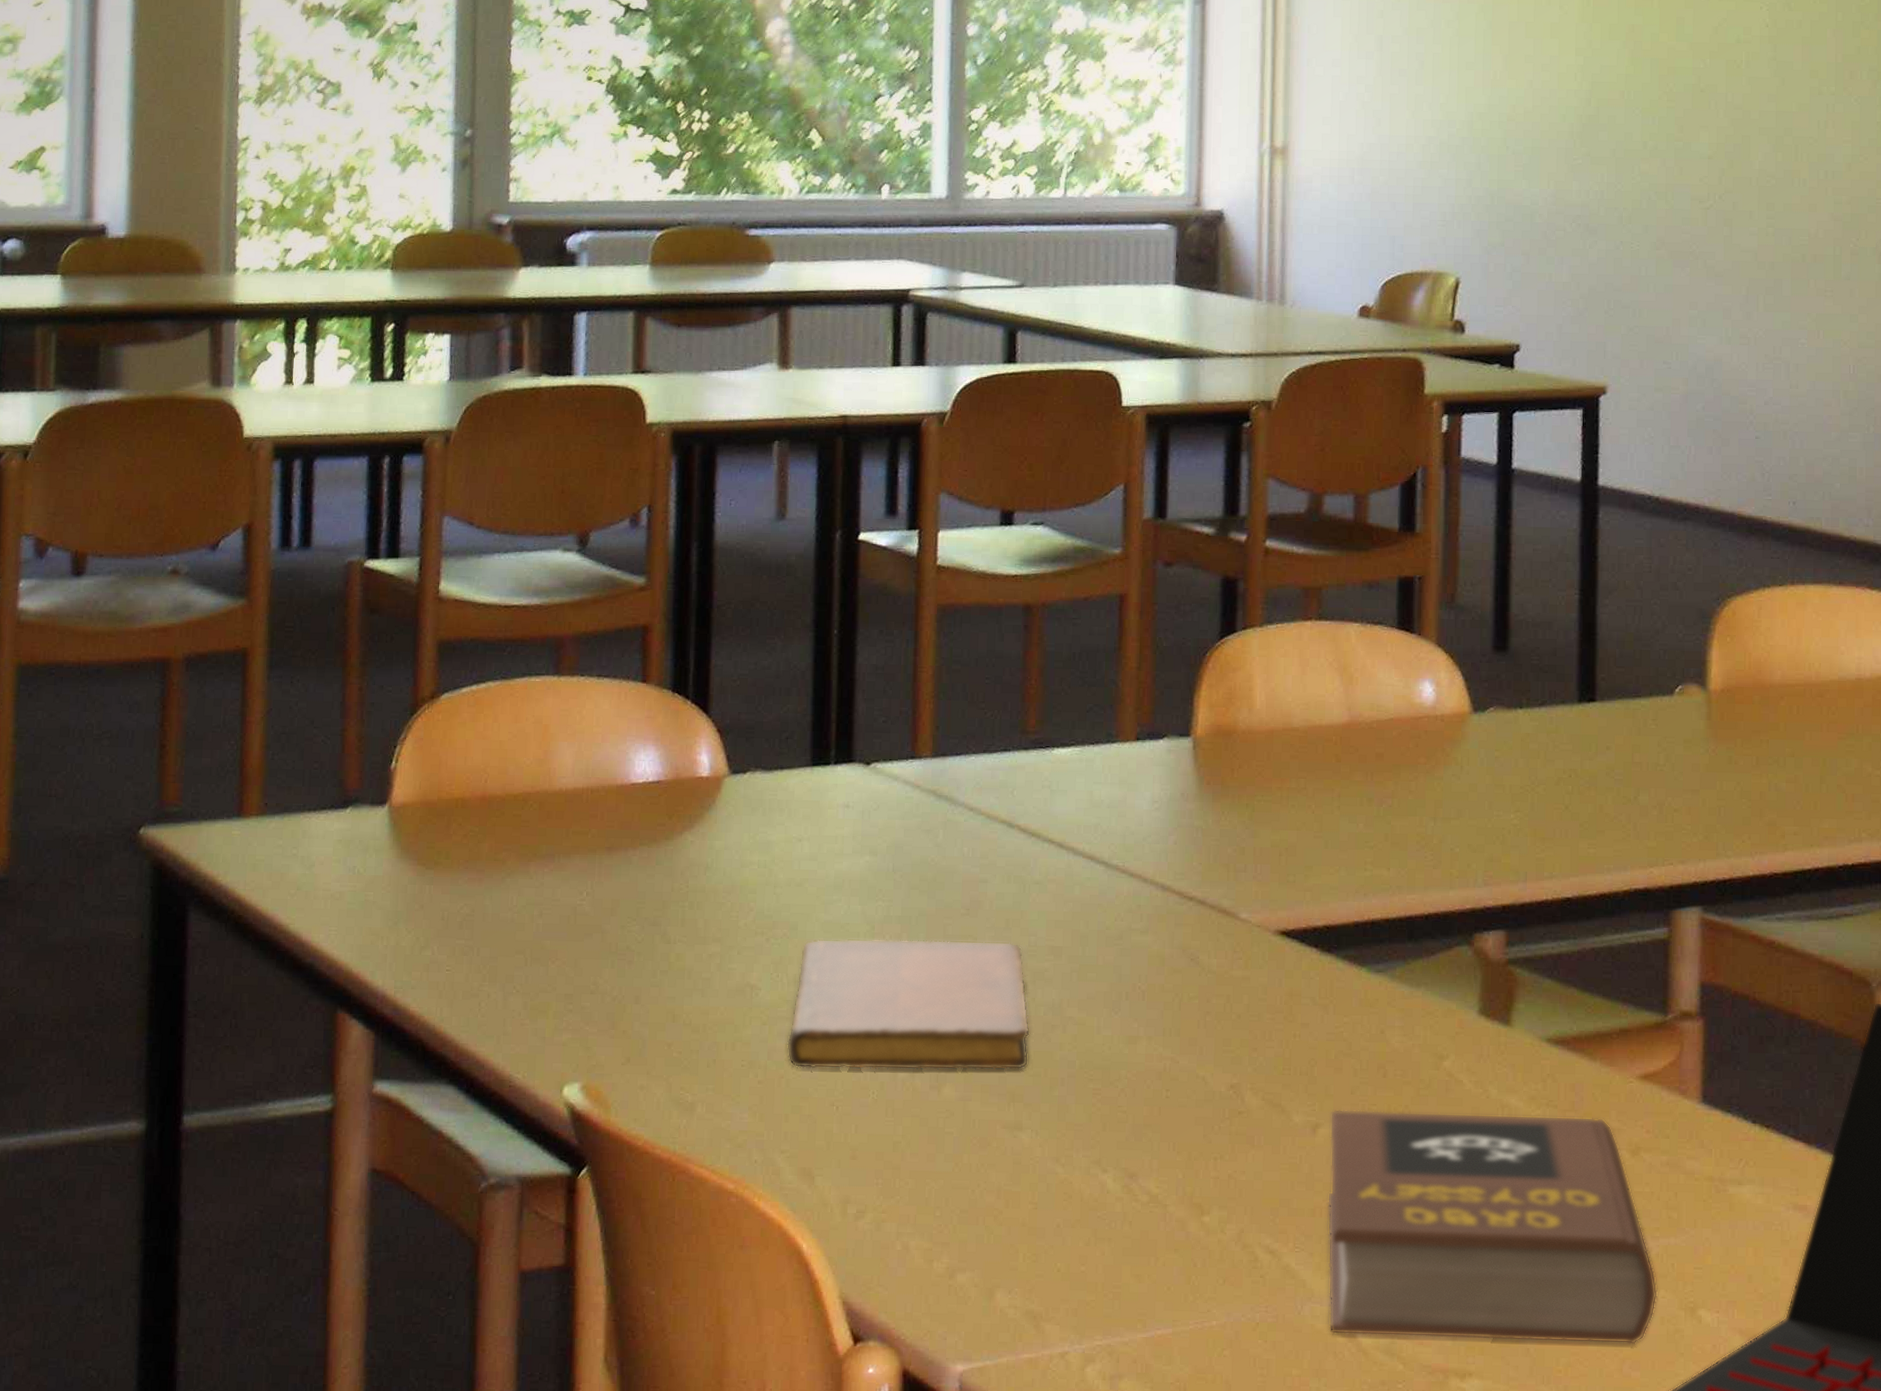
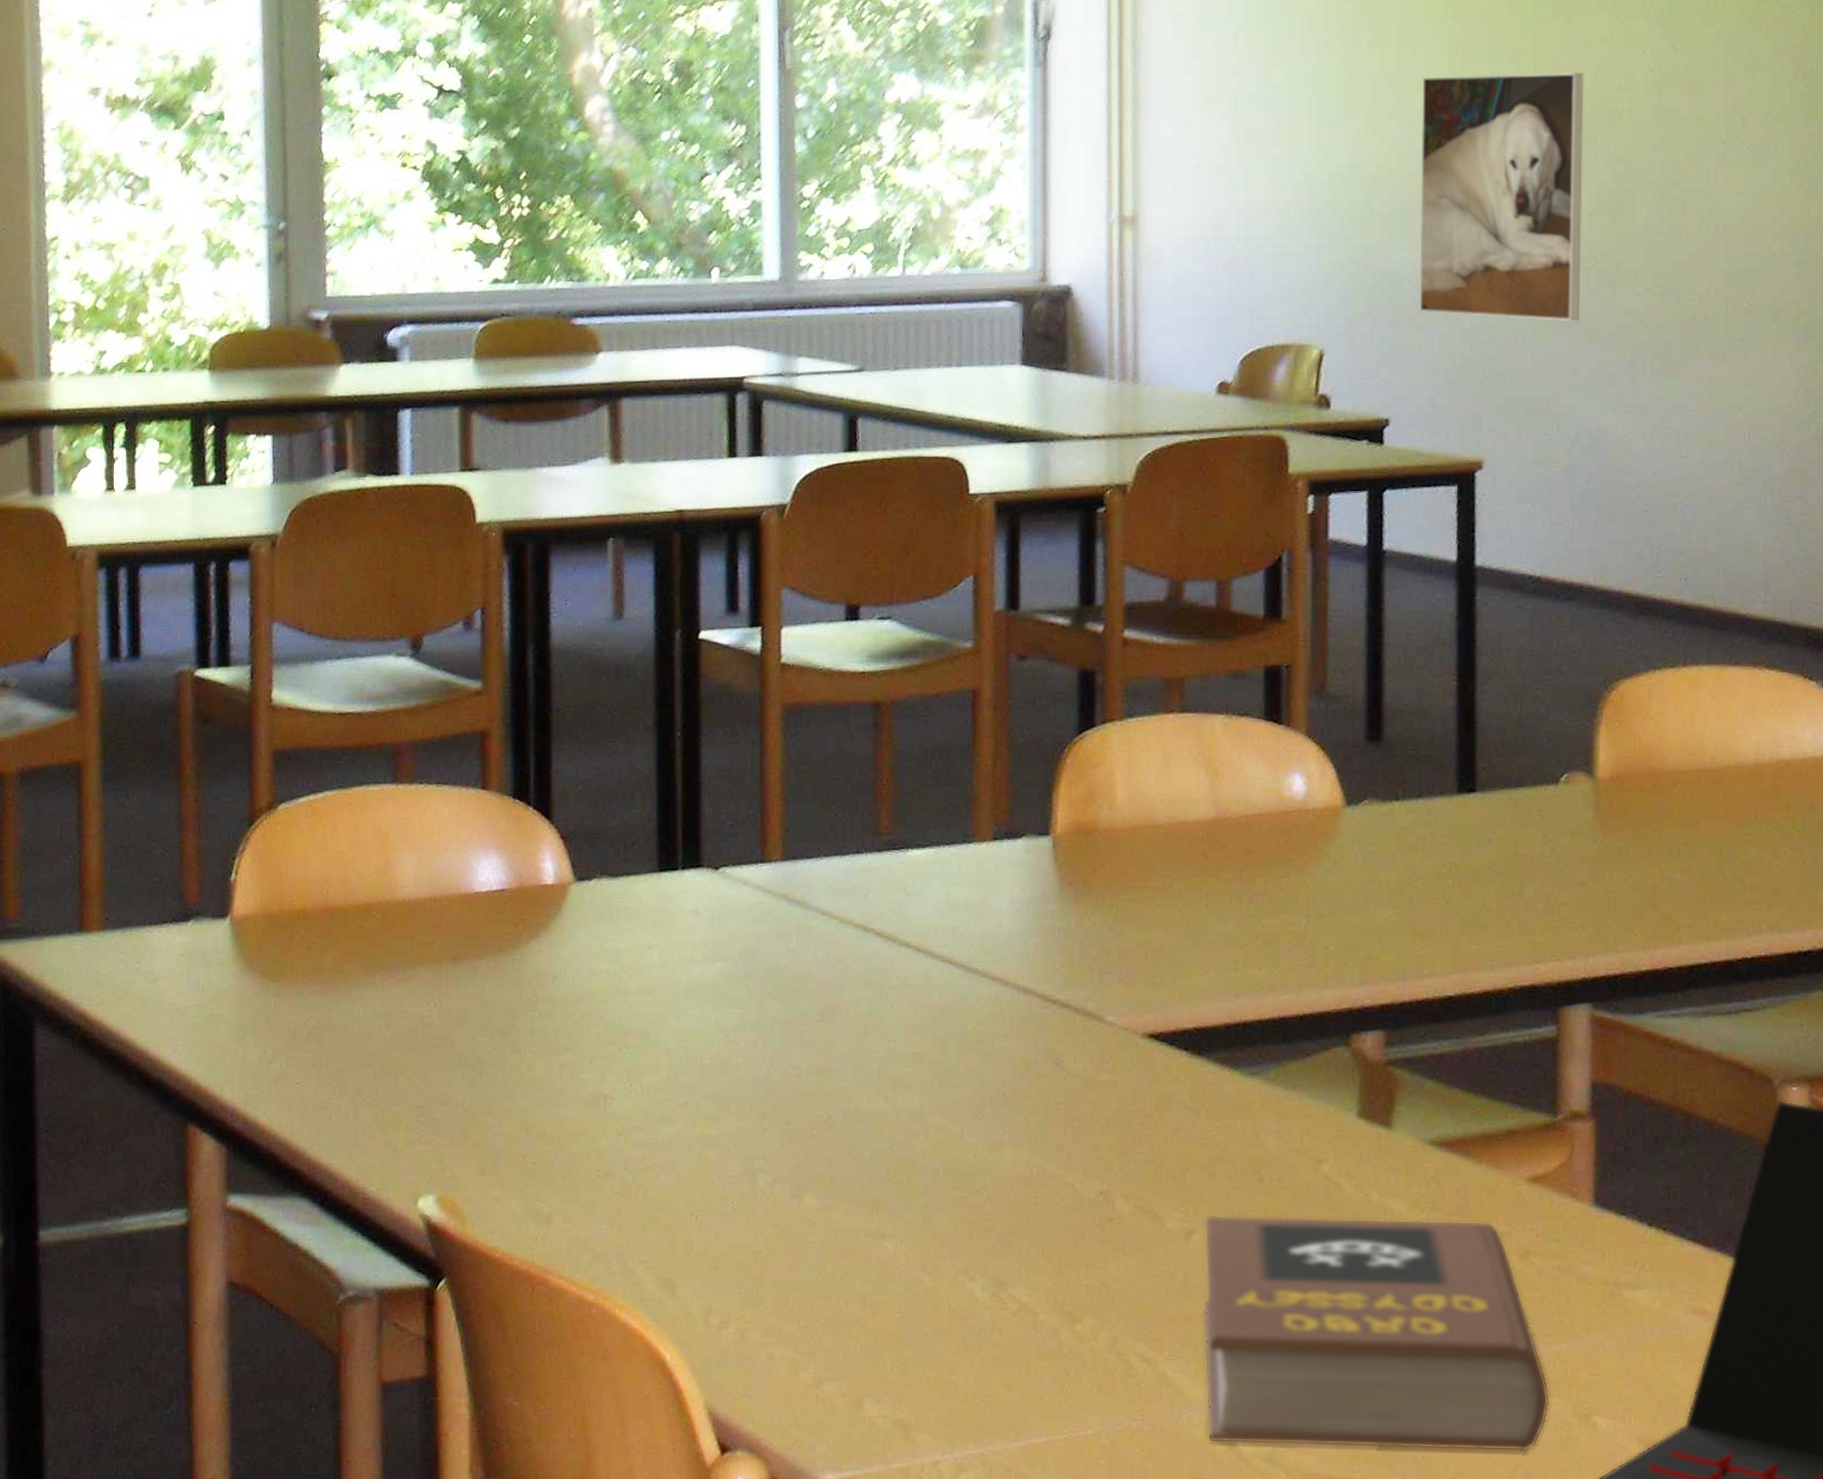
notebook: present [786,938,1030,1071] -> none [642,1046,891,1179]
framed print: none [1550,24,1705,257] -> present [1419,72,1584,321]

